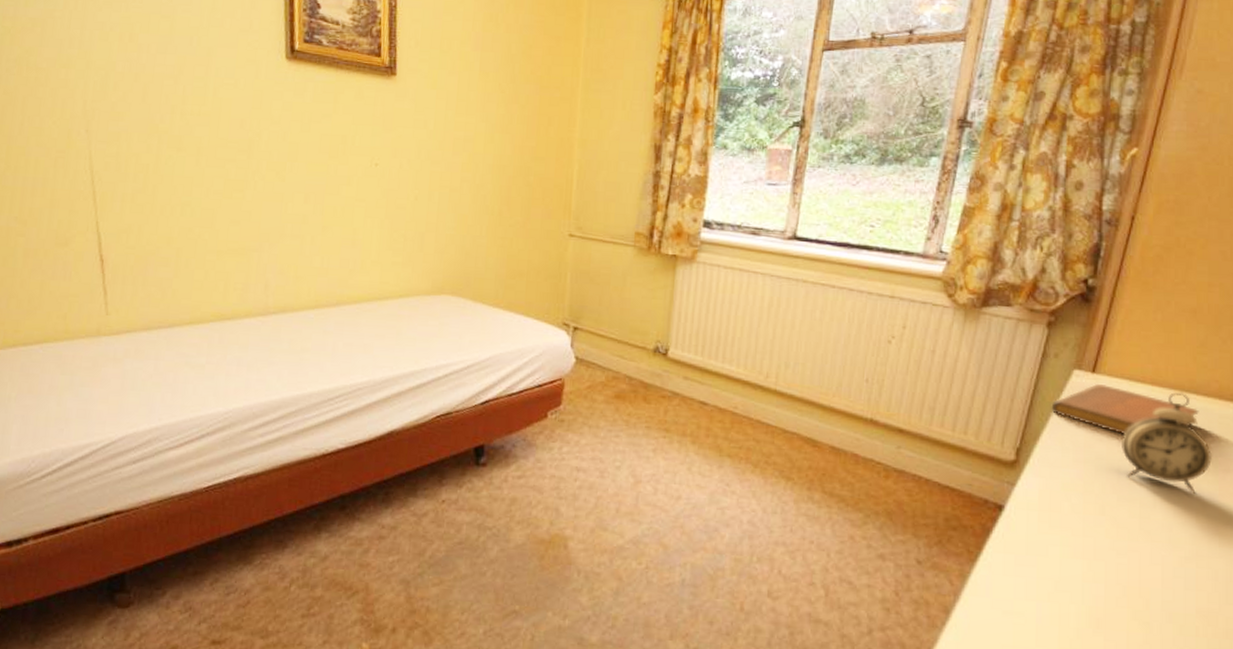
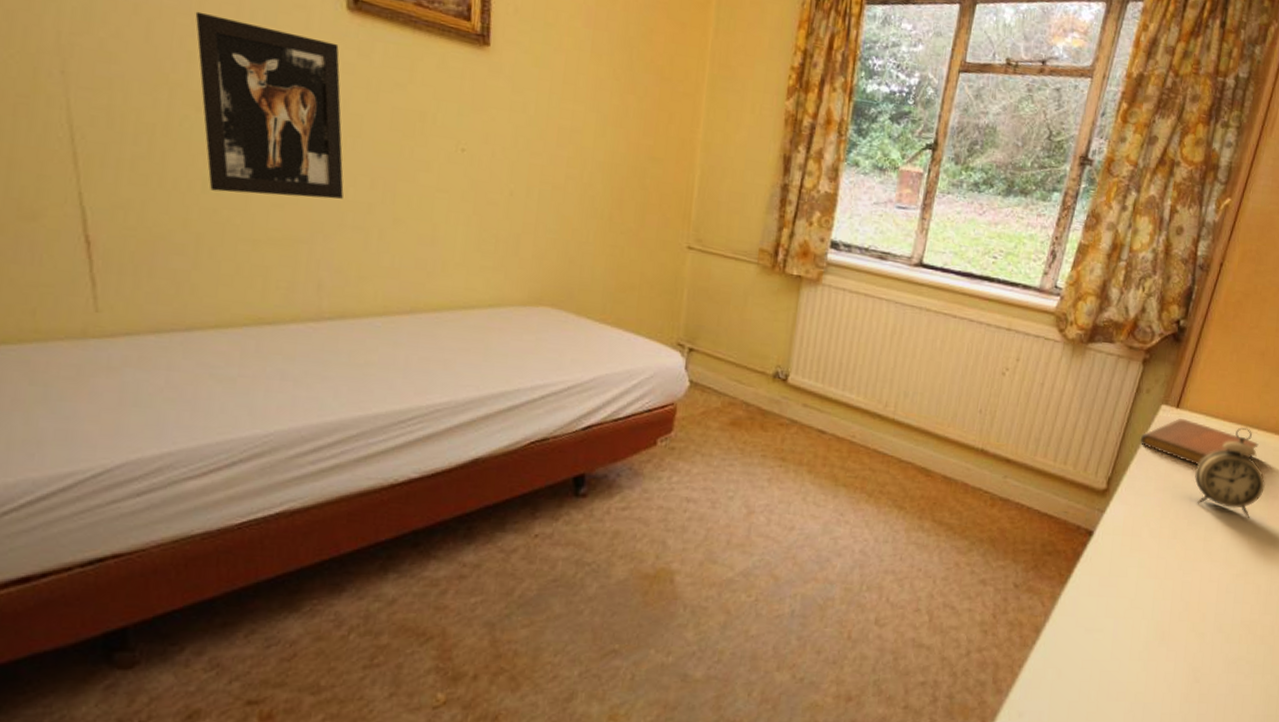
wall art: none [177,74,284,214] -> present [195,11,344,199]

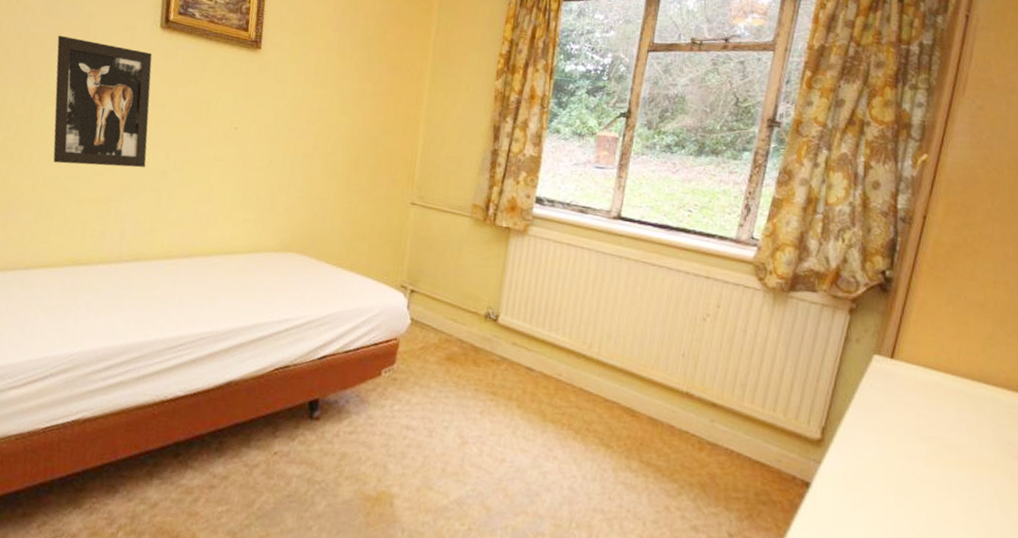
notebook: present [1140,418,1259,465] -> none [853,369,989,419]
alarm clock: present [1194,427,1266,518] -> none [918,381,1003,479]

